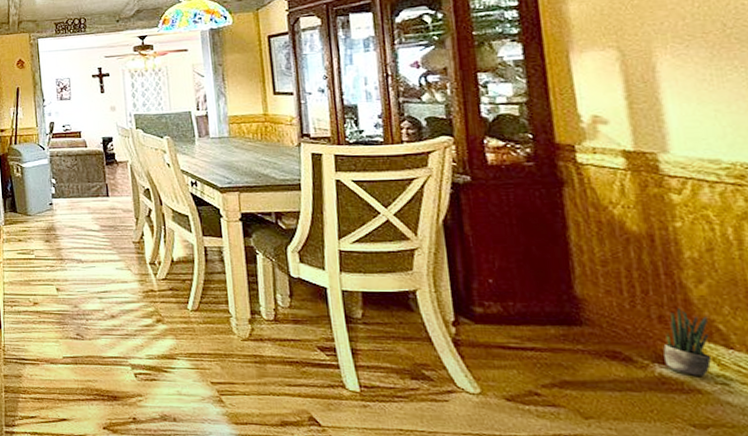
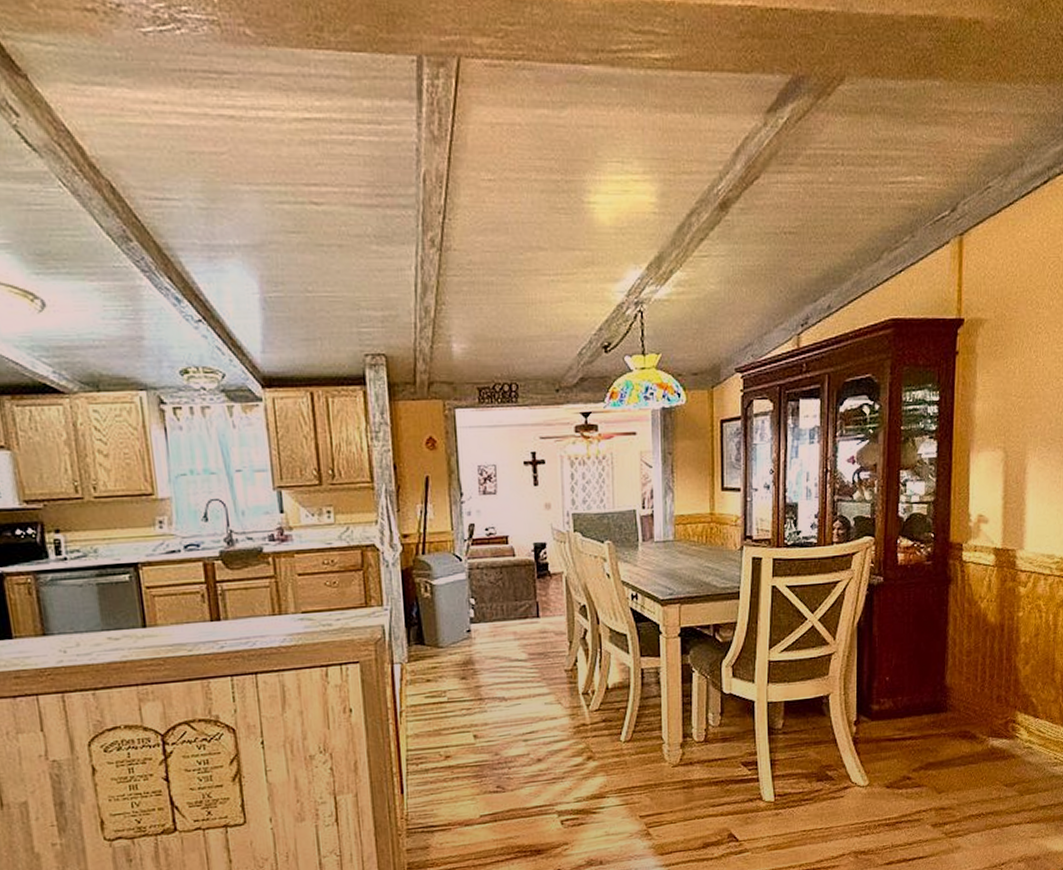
potted plant: present [663,308,712,376] -> none [996,688,1028,744]

